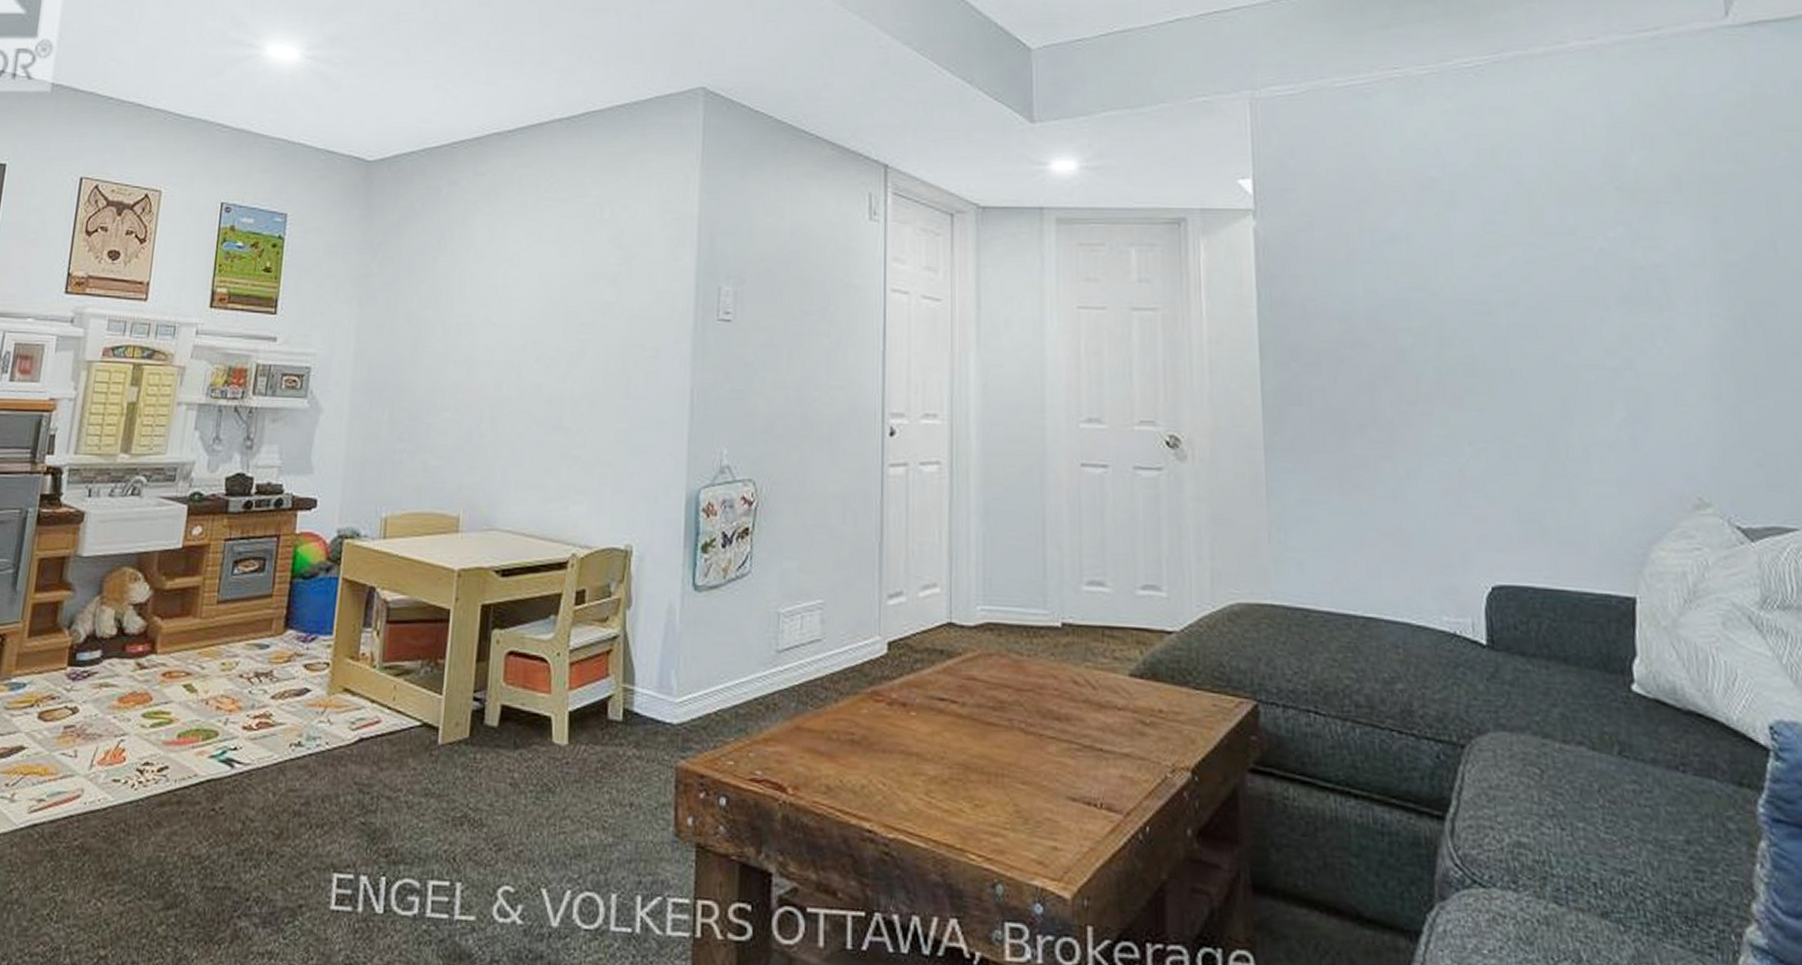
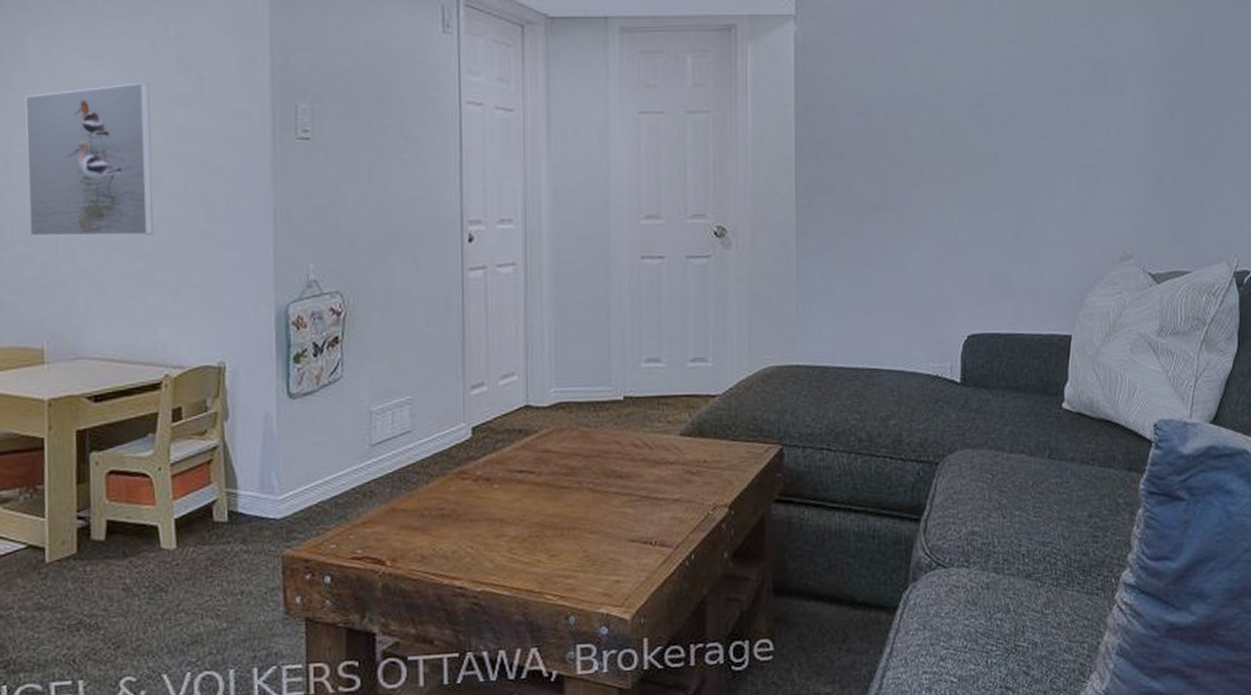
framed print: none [458,260,581,409] -> present [25,82,153,237]

